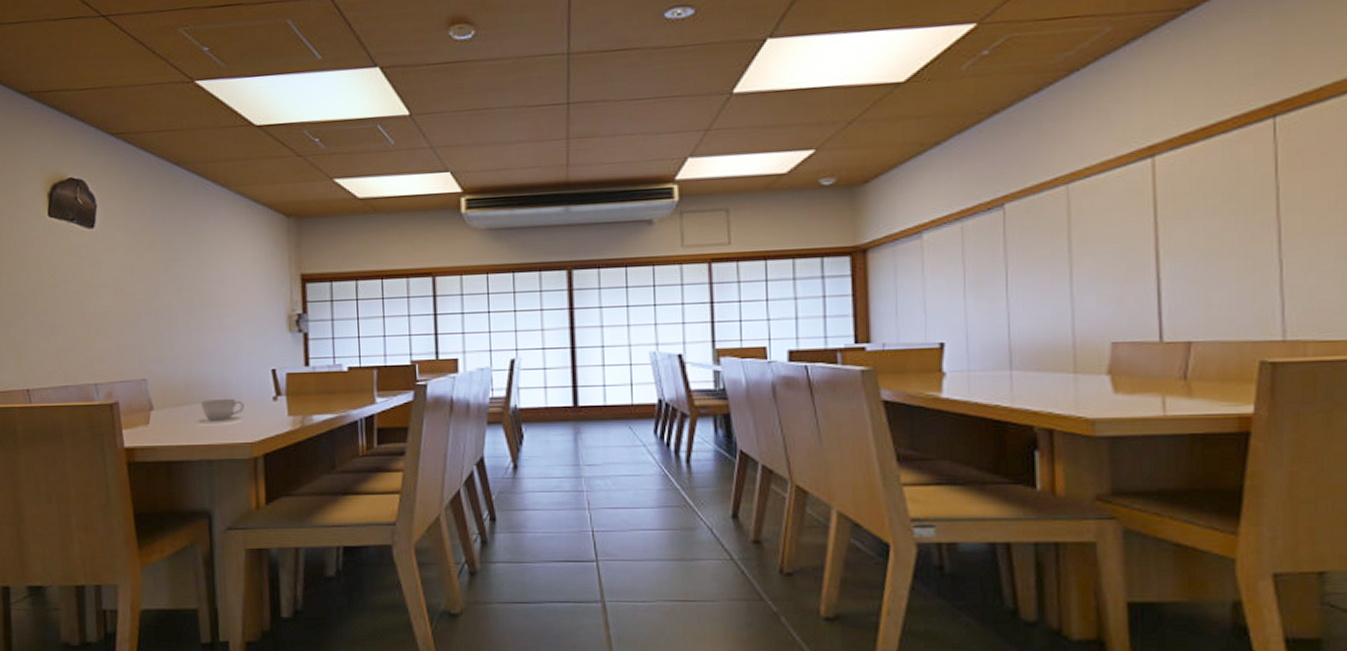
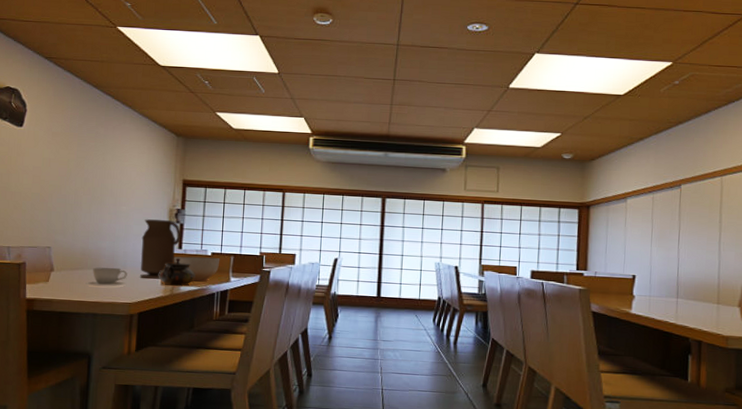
water jug: none [257,330,307,409] -> present [140,219,181,279]
teapot: none [284,378,330,414] -> present [159,258,195,285]
bowl: none [299,374,360,407] -> present [173,256,220,282]

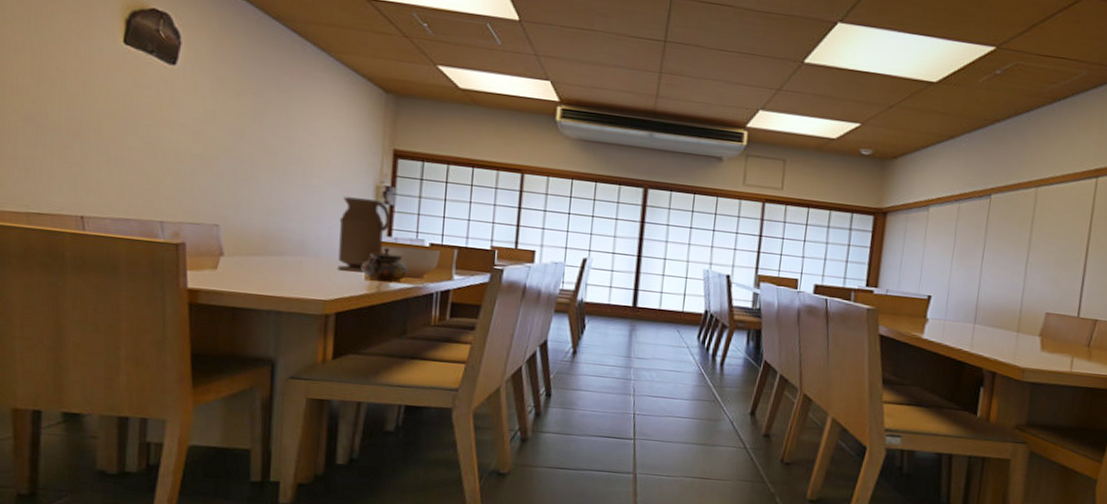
teacup: present [86,267,127,287] -> none [266,254,321,280]

